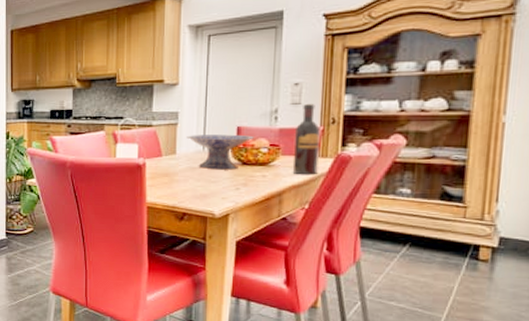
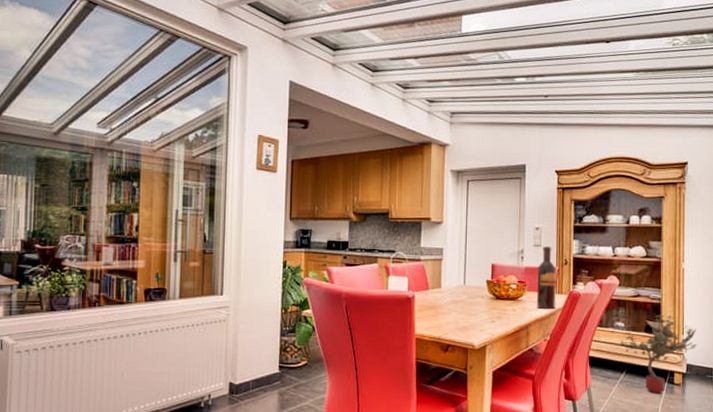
decorative bowl: present [186,134,254,170] -> none [450,270,505,304]
potted tree: none [402,179,518,271] -> present [619,314,697,394]

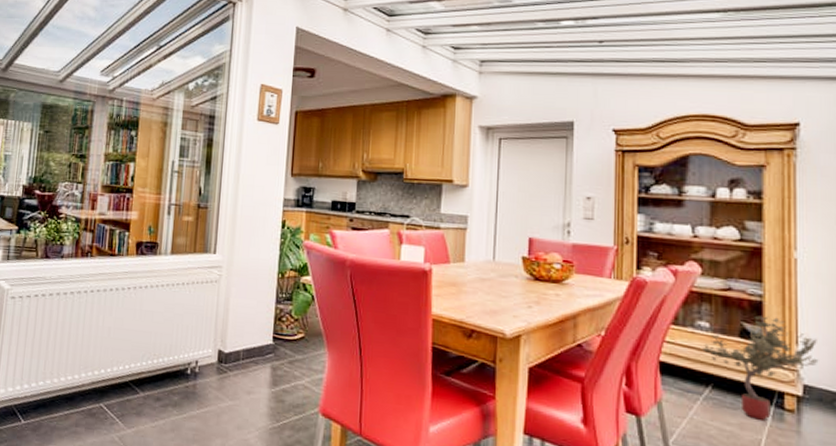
wine bottle: present [536,246,556,310] -> none [587,220,614,299]

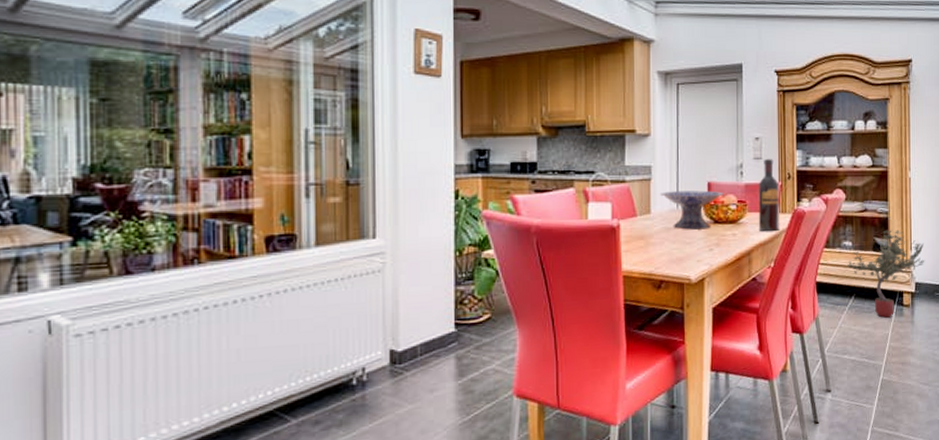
decorative bowl: none [476,242,547,285] -> present [660,190,724,230]
wine bottle: none [587,220,614,299] -> present [758,159,779,232]

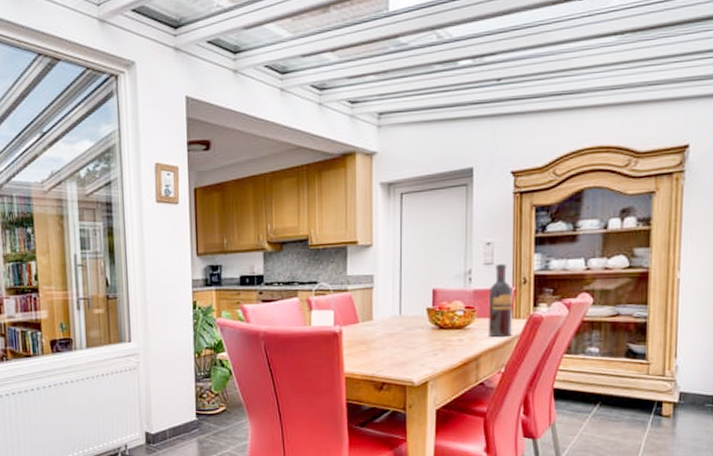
decorative bowl: present [660,190,724,230] -> none [383,297,450,336]
potted tree: present [847,229,925,318] -> none [592,335,694,428]

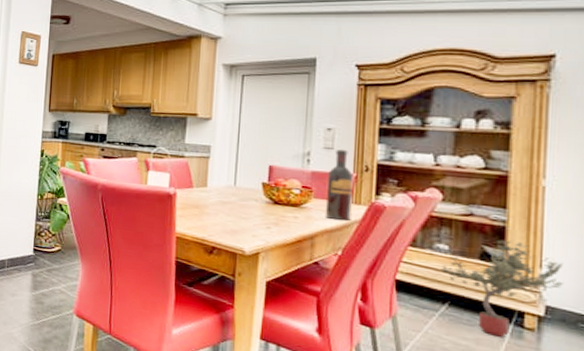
potted tree: none [592,335,694,428] -> present [440,240,564,337]

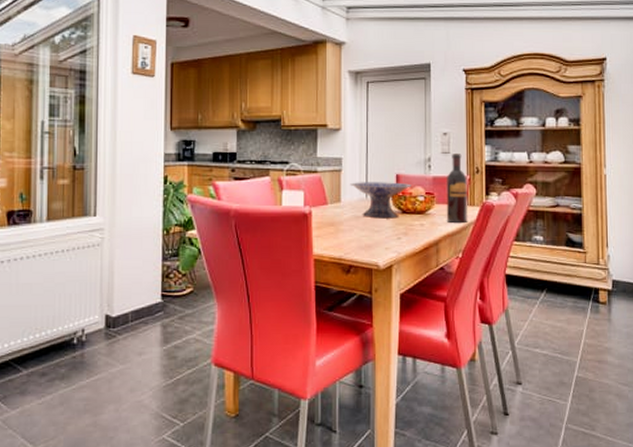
decorative bowl: none [218,169,286,208] -> present [350,182,412,219]
potted tree: present [440,240,564,337] -> none [538,226,623,314]

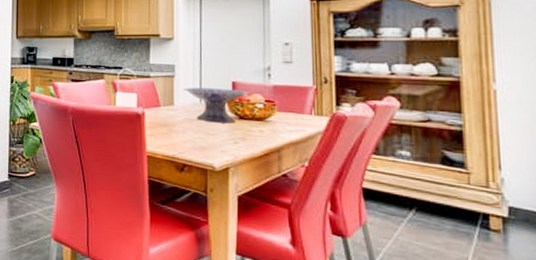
wine bottle: present [446,154,468,224] -> none [288,63,314,133]

